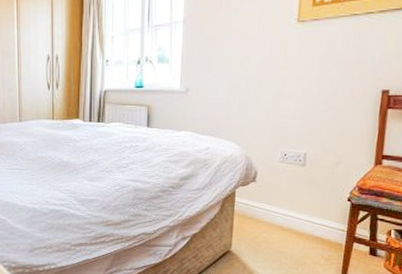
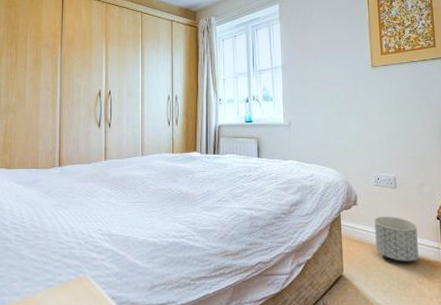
planter: none [271,194,322,242] -> present [374,216,419,262]

